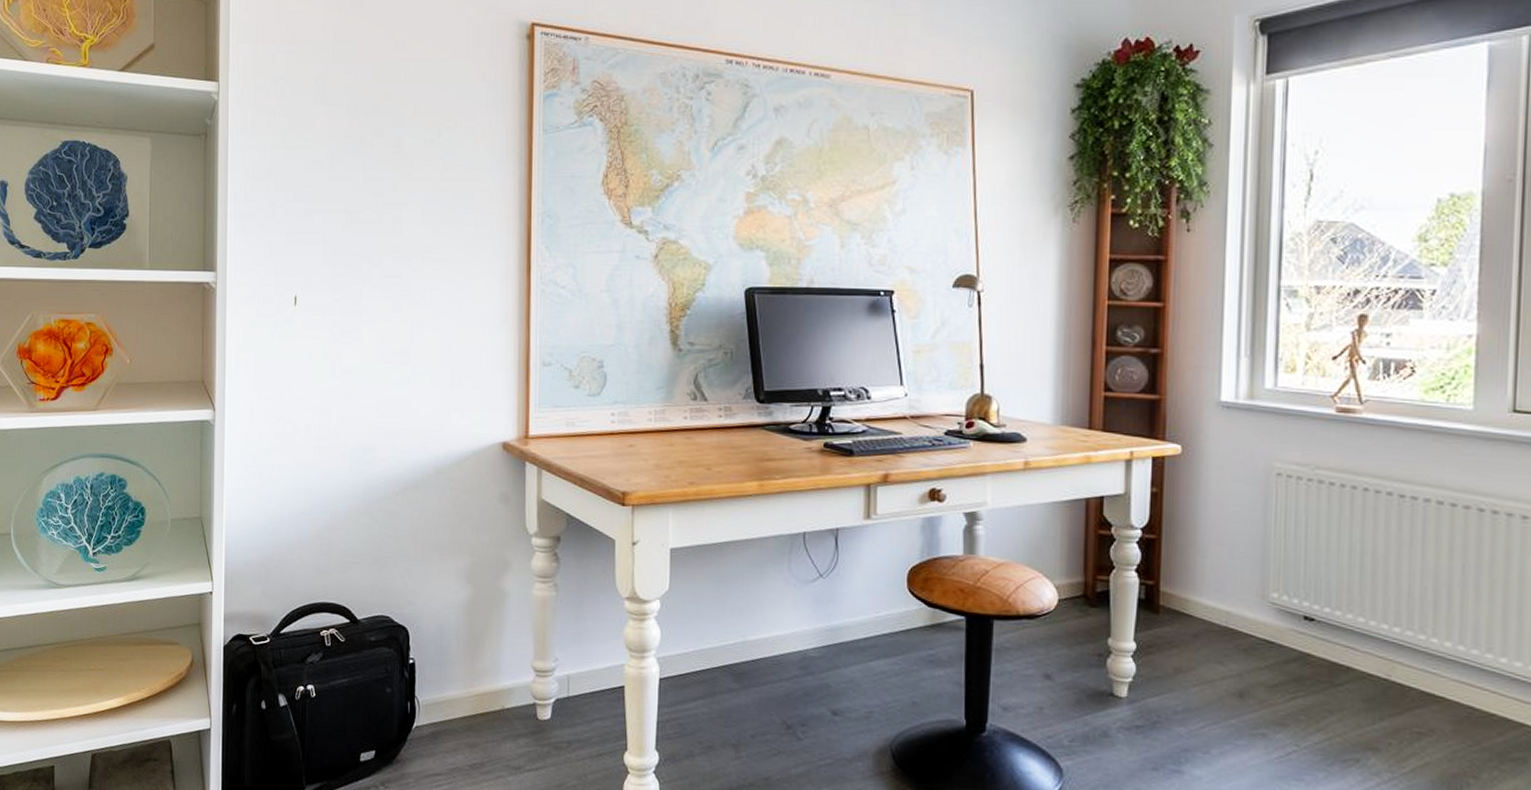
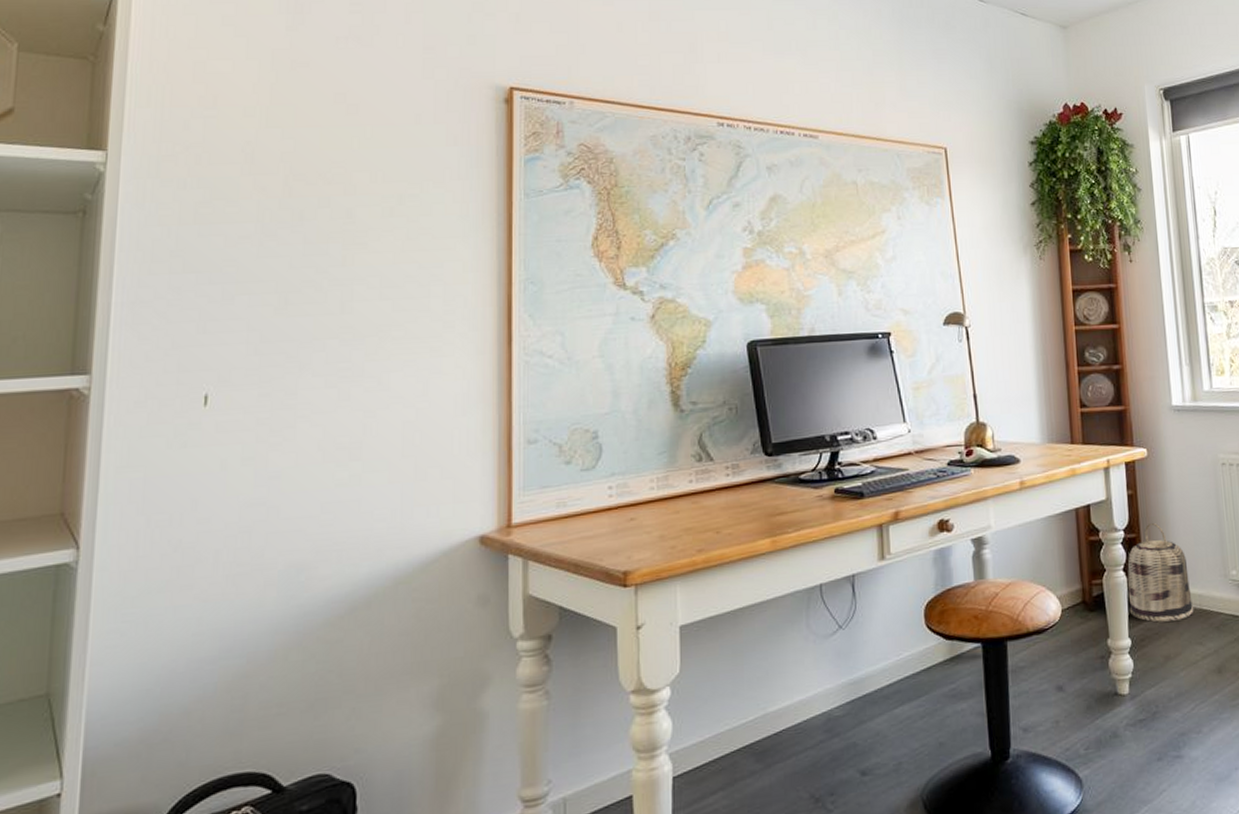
basket: none [1138,526,1218,634] -> present [1127,522,1194,623]

